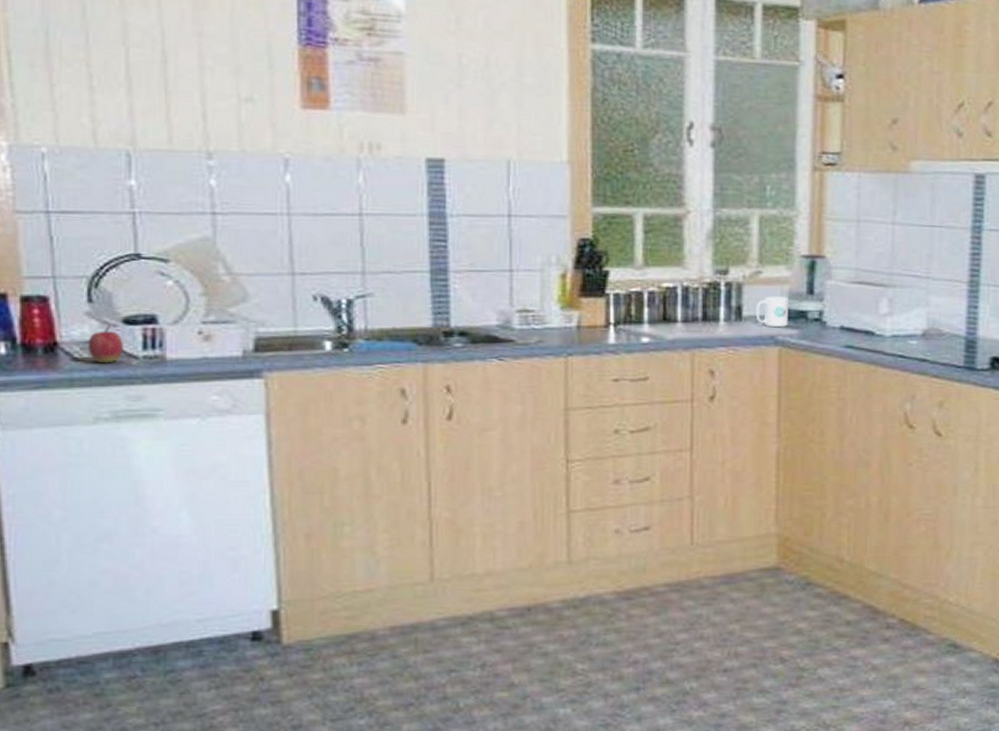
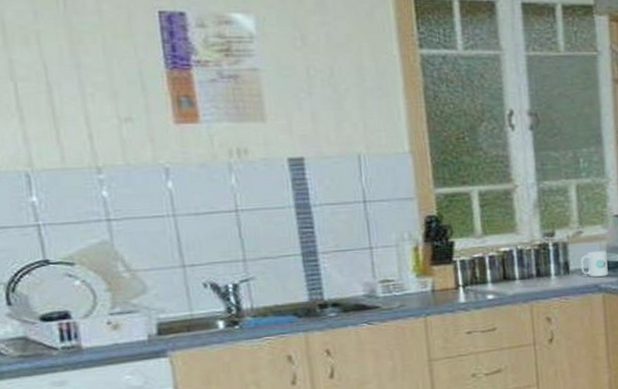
apple: present [88,325,123,364] -> none [11,323,44,357]

